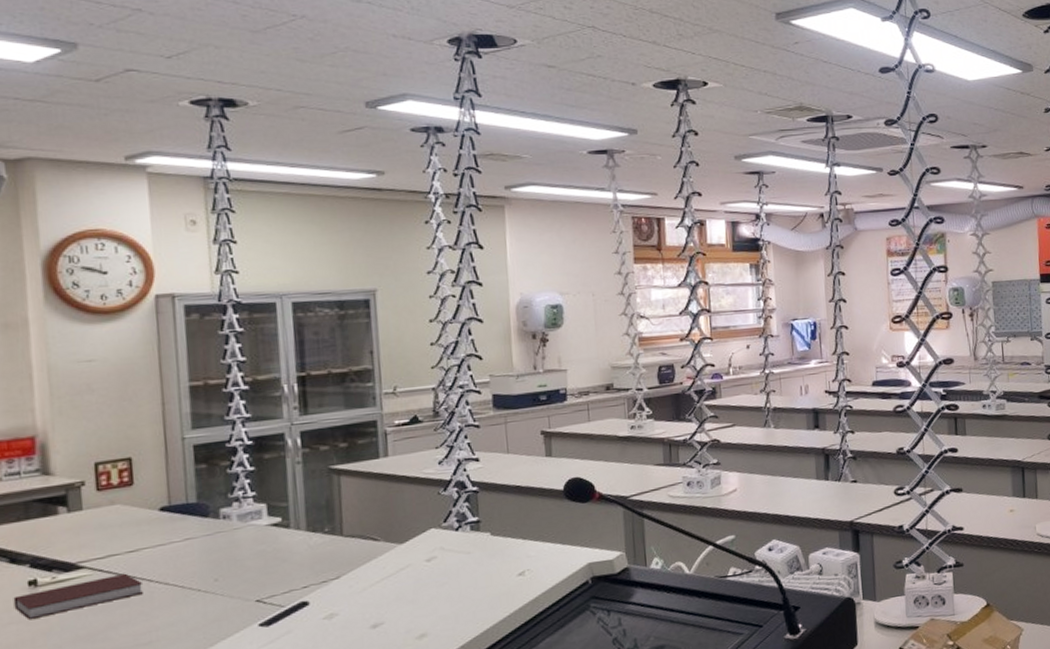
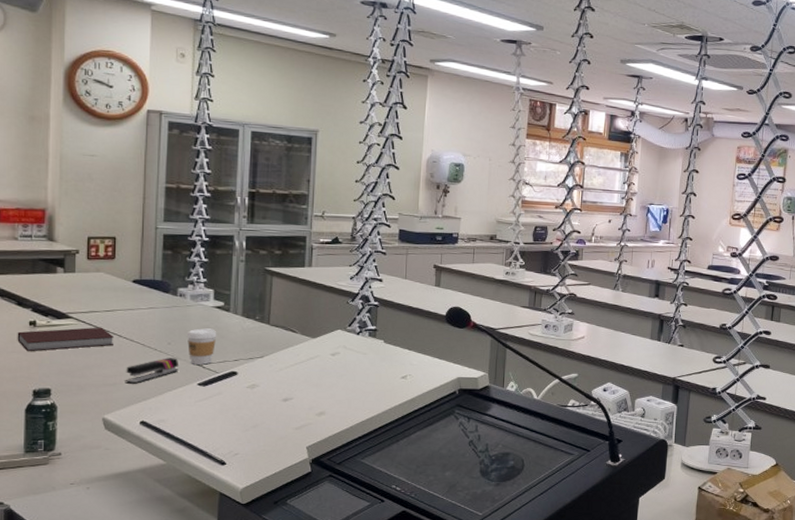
stapler: none [163,596,233,639] -> present [125,358,179,384]
coffee cup: none [237,552,277,601] -> present [186,328,217,365]

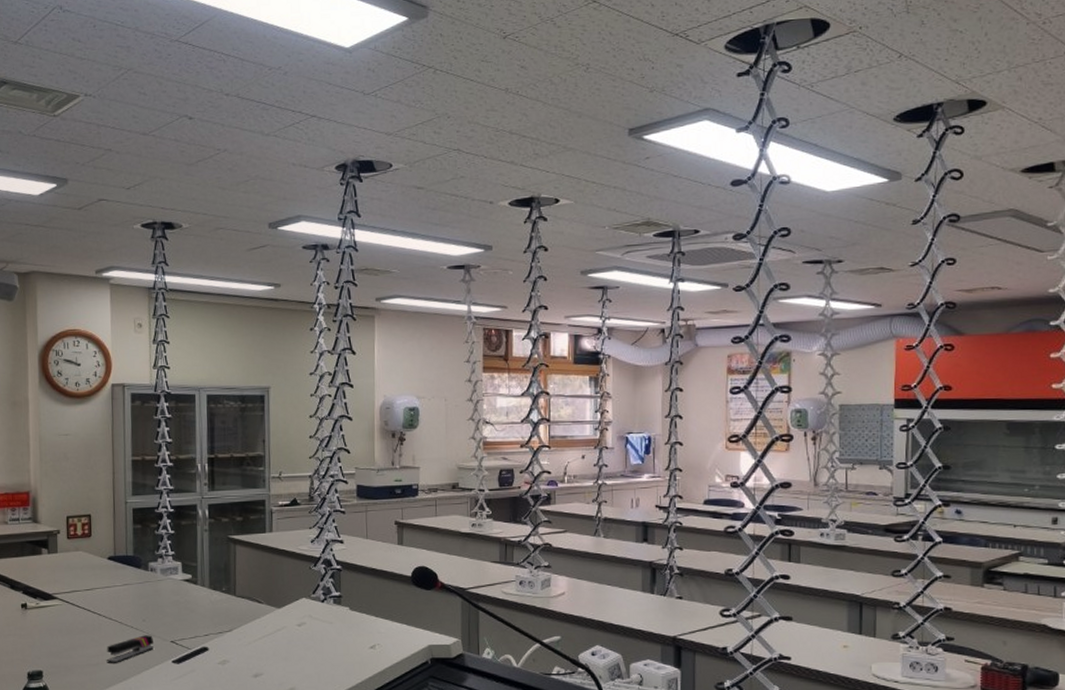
notebook: present [17,327,115,352] -> none [11,606,95,635]
coffee cup: present [186,328,217,365] -> none [159,603,187,641]

